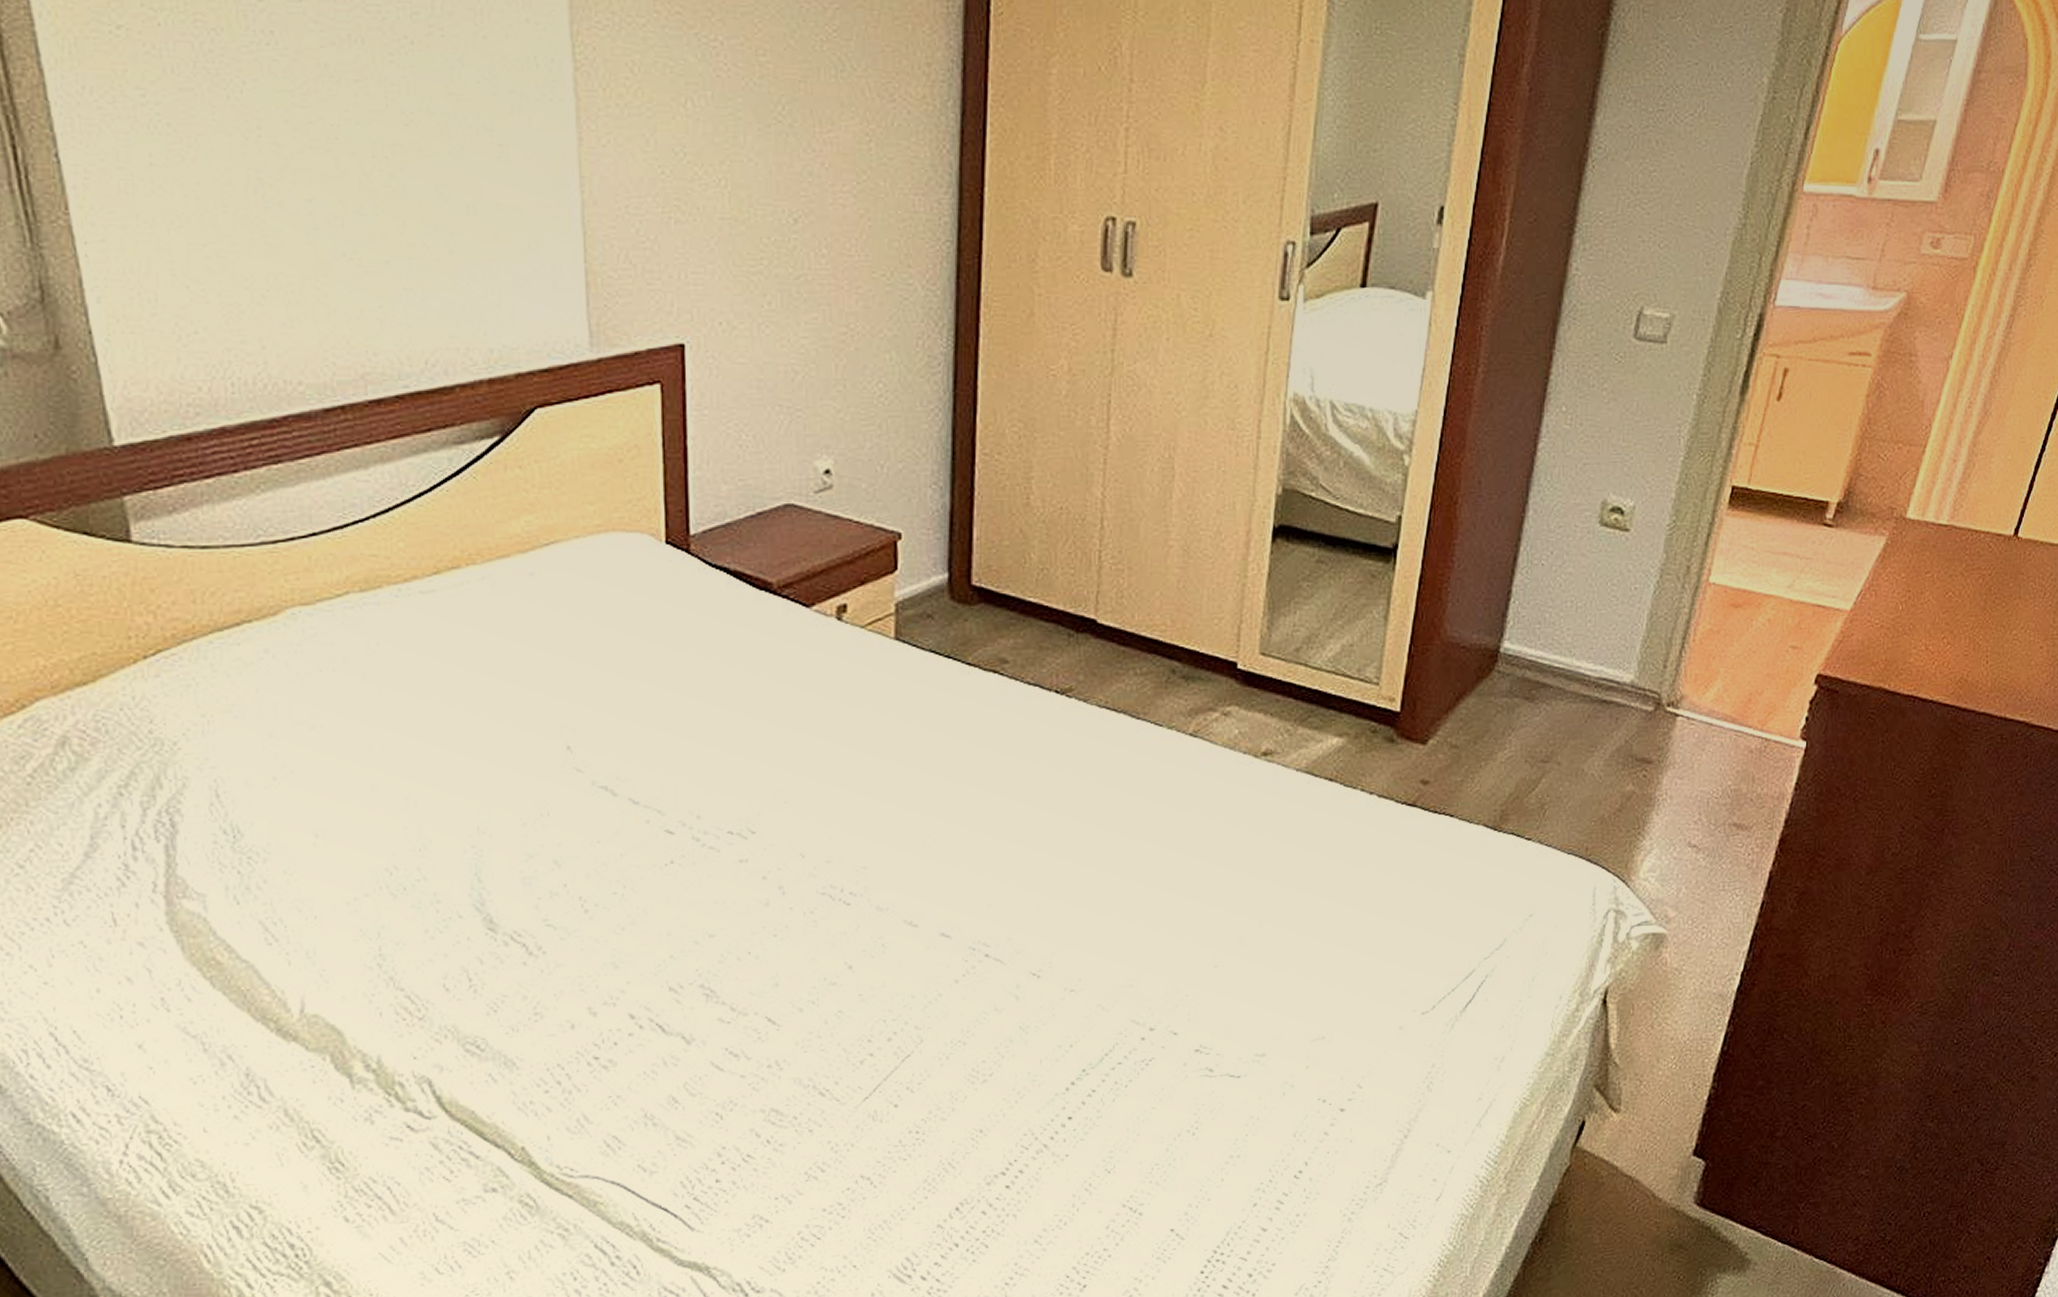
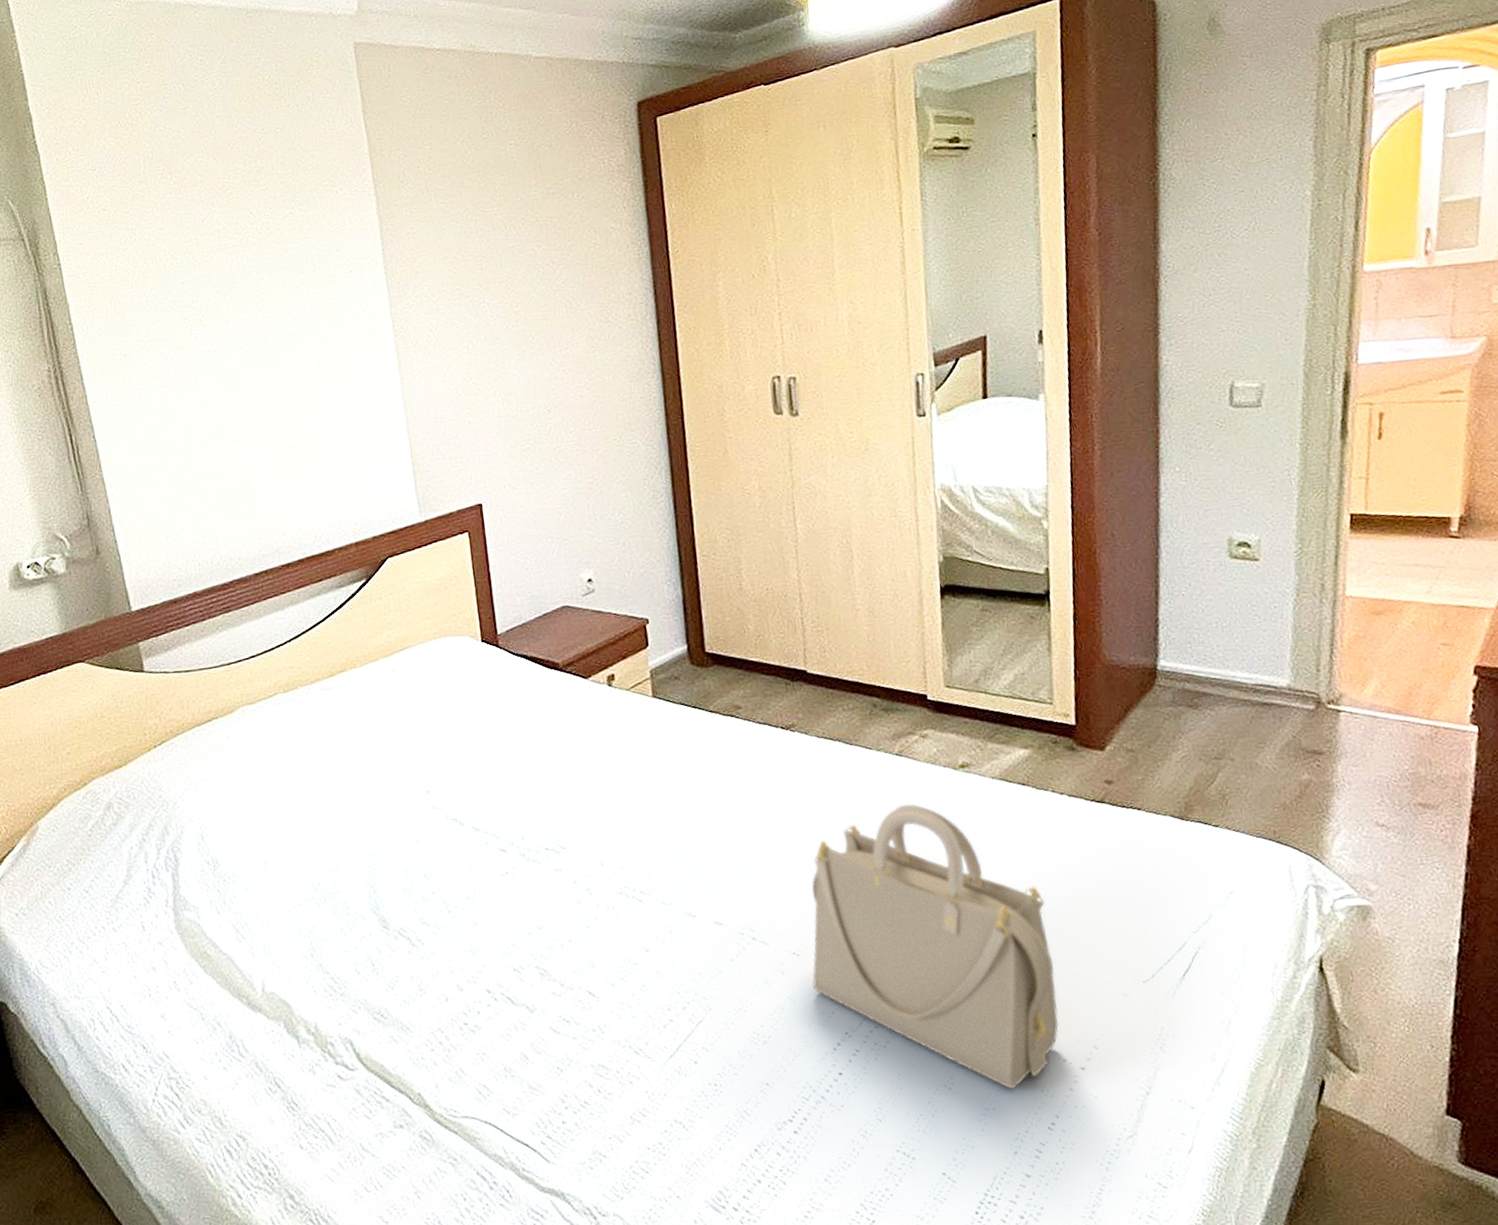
handbag: none [1052,796,1332,1135] -> present [811,803,1059,1090]

